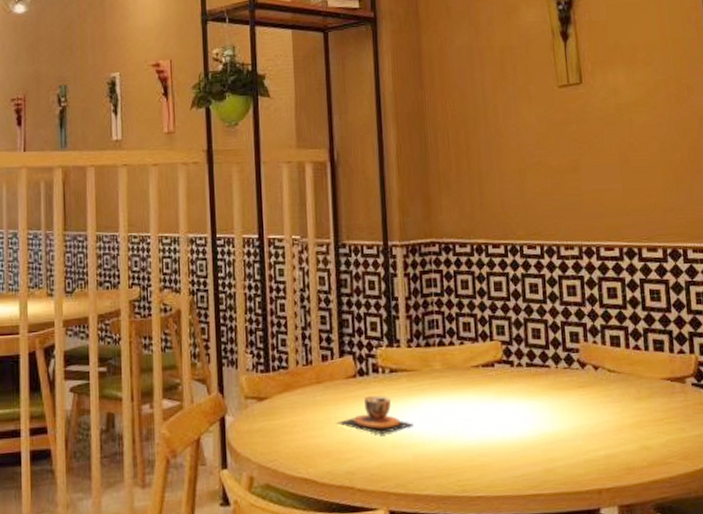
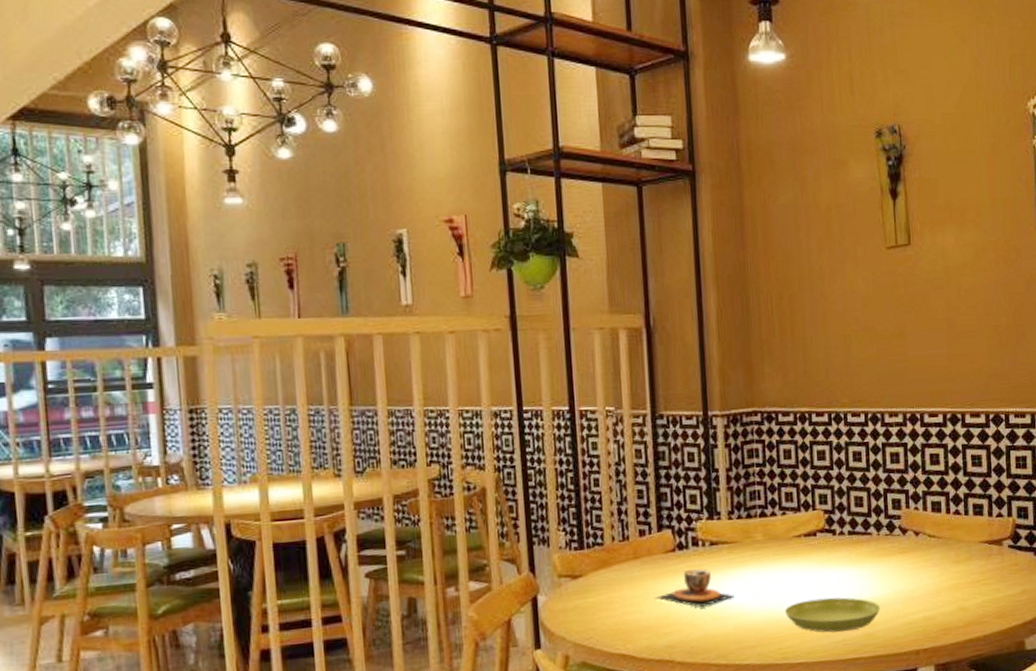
saucer: none [463,430,561,467] -> present [784,597,881,633]

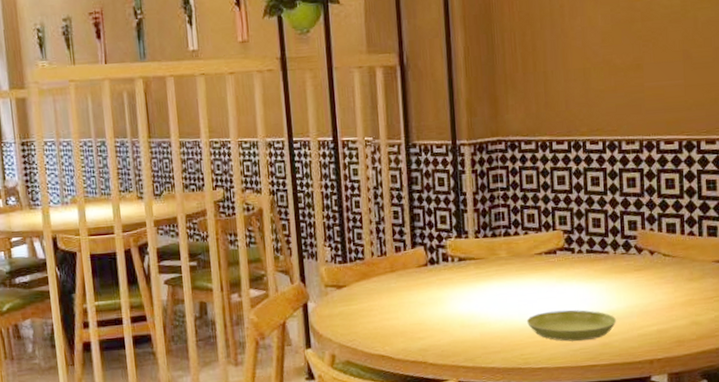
teacup: present [655,568,734,608] -> none [409,281,481,316]

